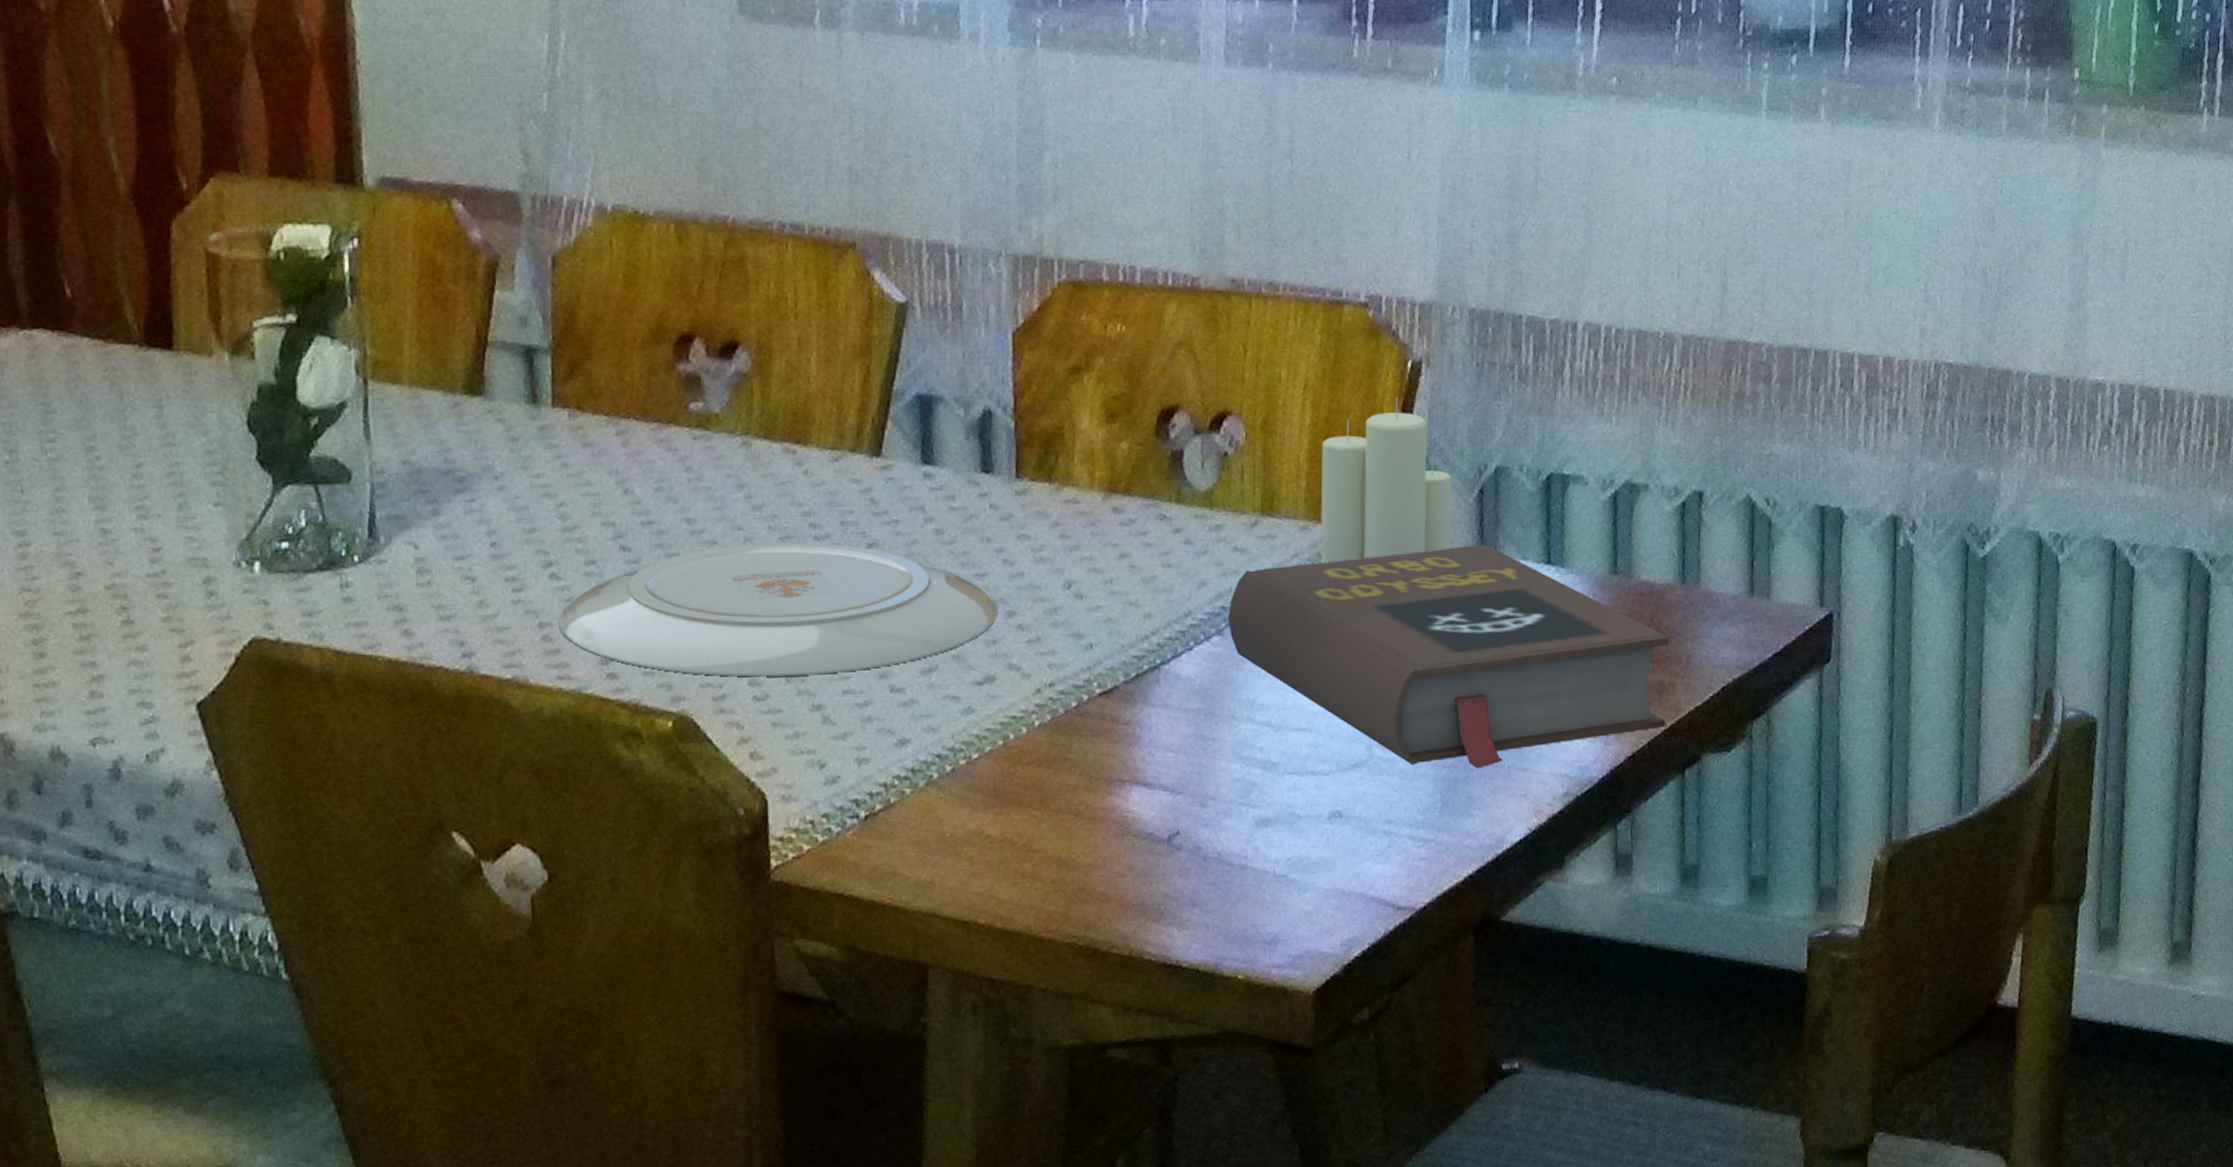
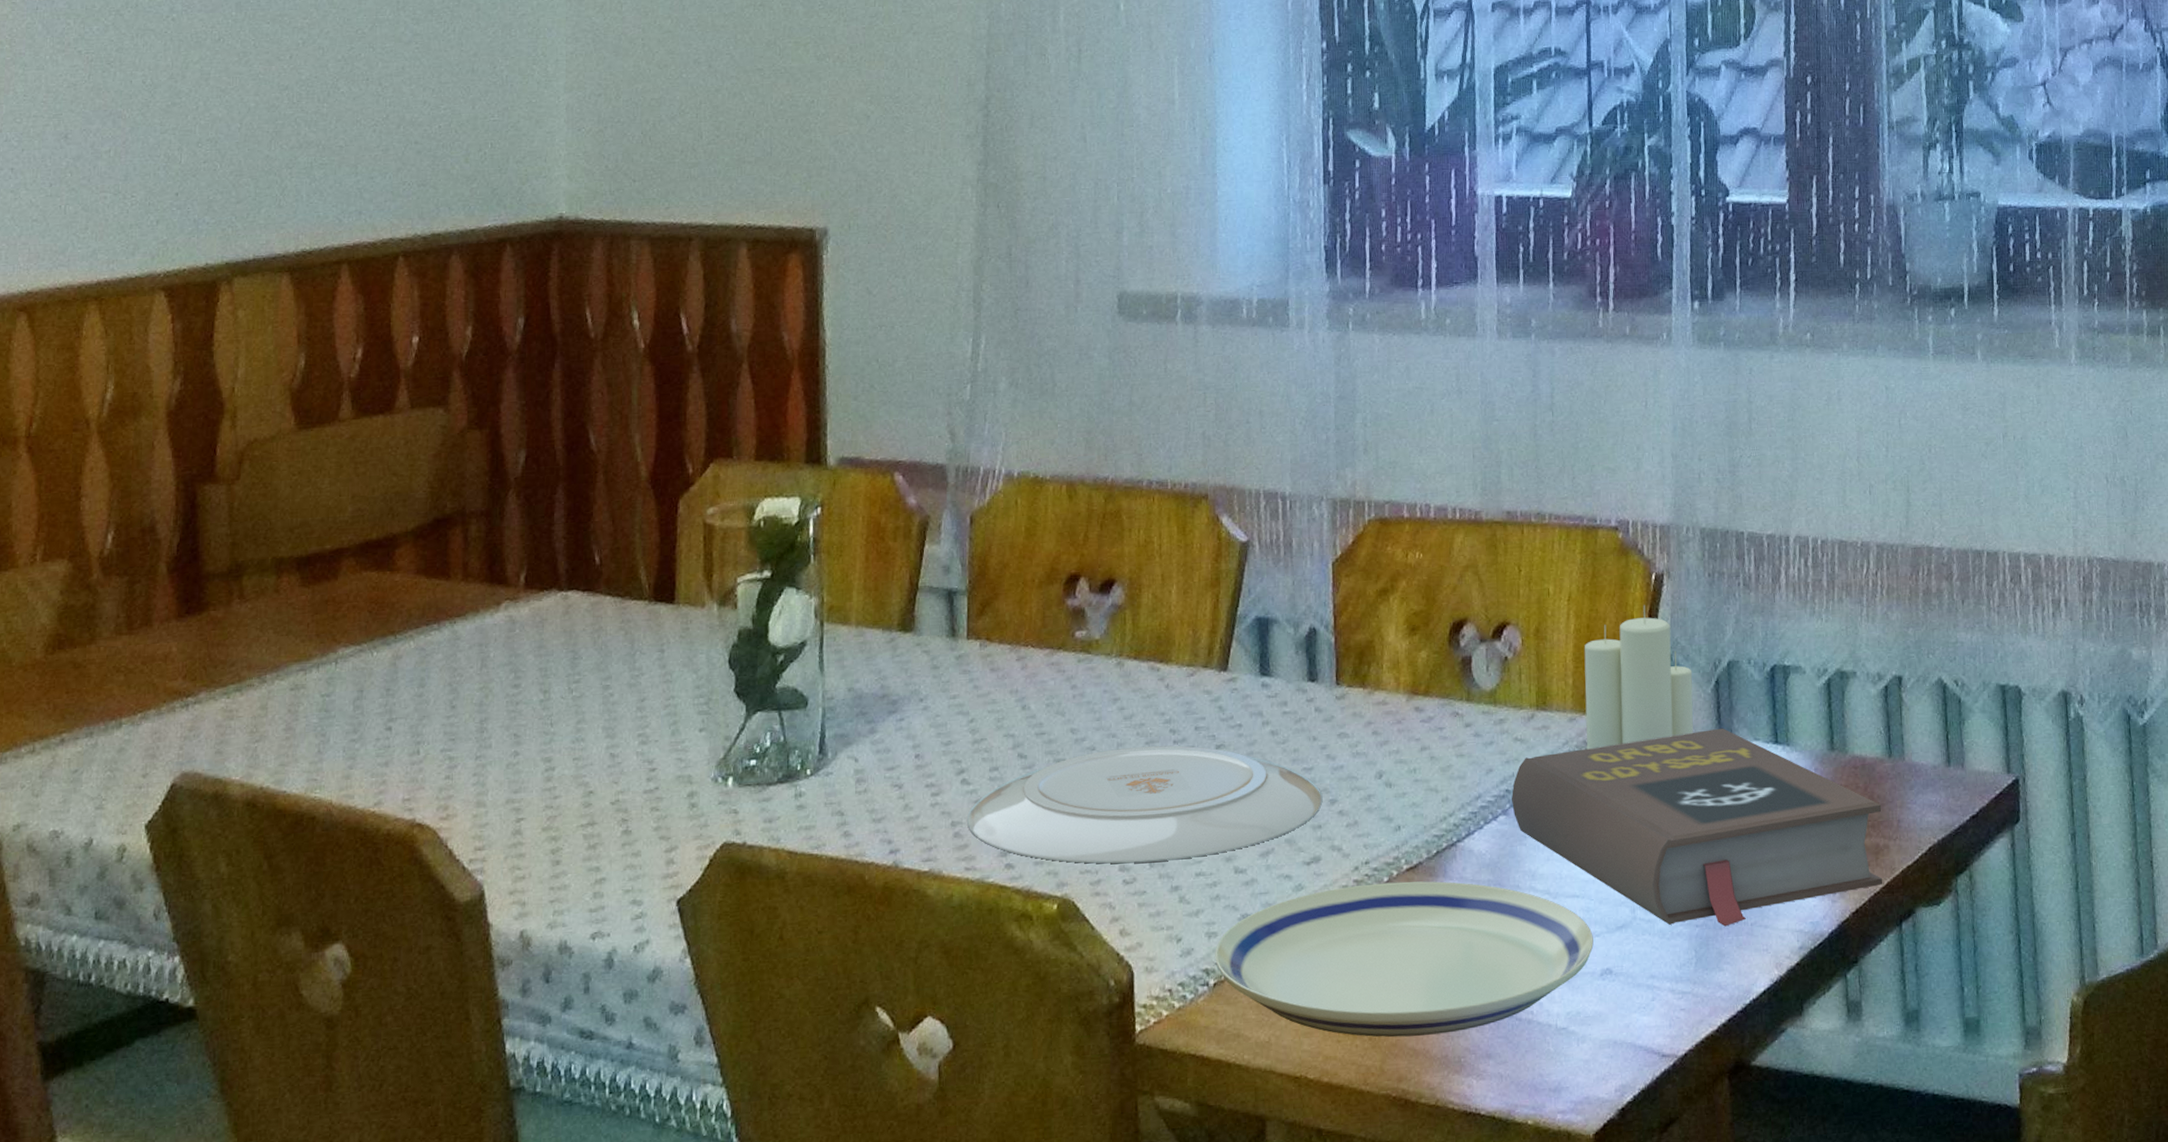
plate: none [866,707,1321,881] -> present [1215,881,1594,1038]

